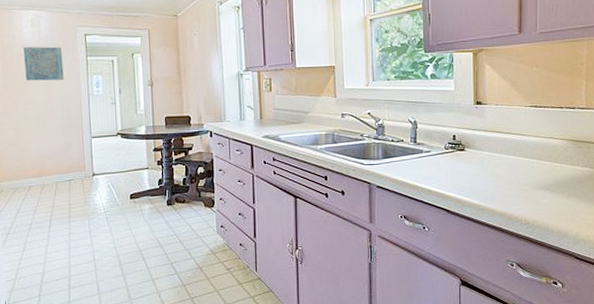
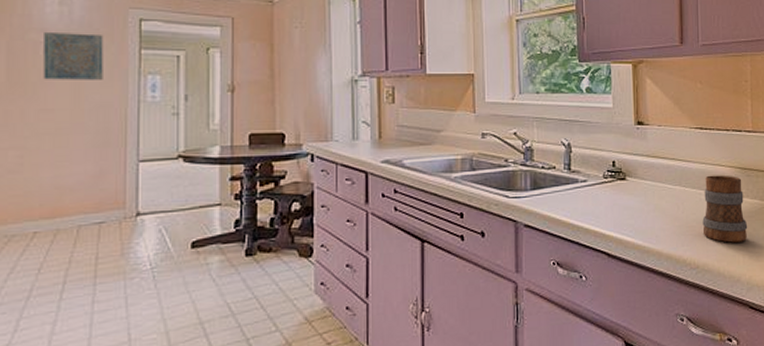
mug: none [534,146,577,204] -> present [702,175,748,243]

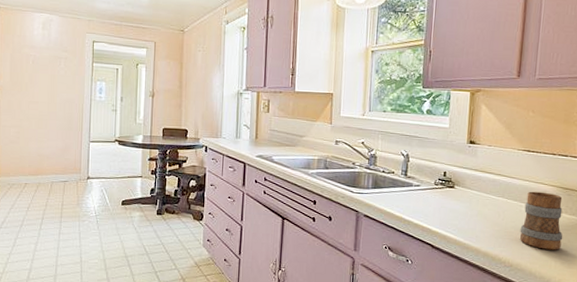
wall art: present [44,31,103,80] -> none [32,47,70,83]

